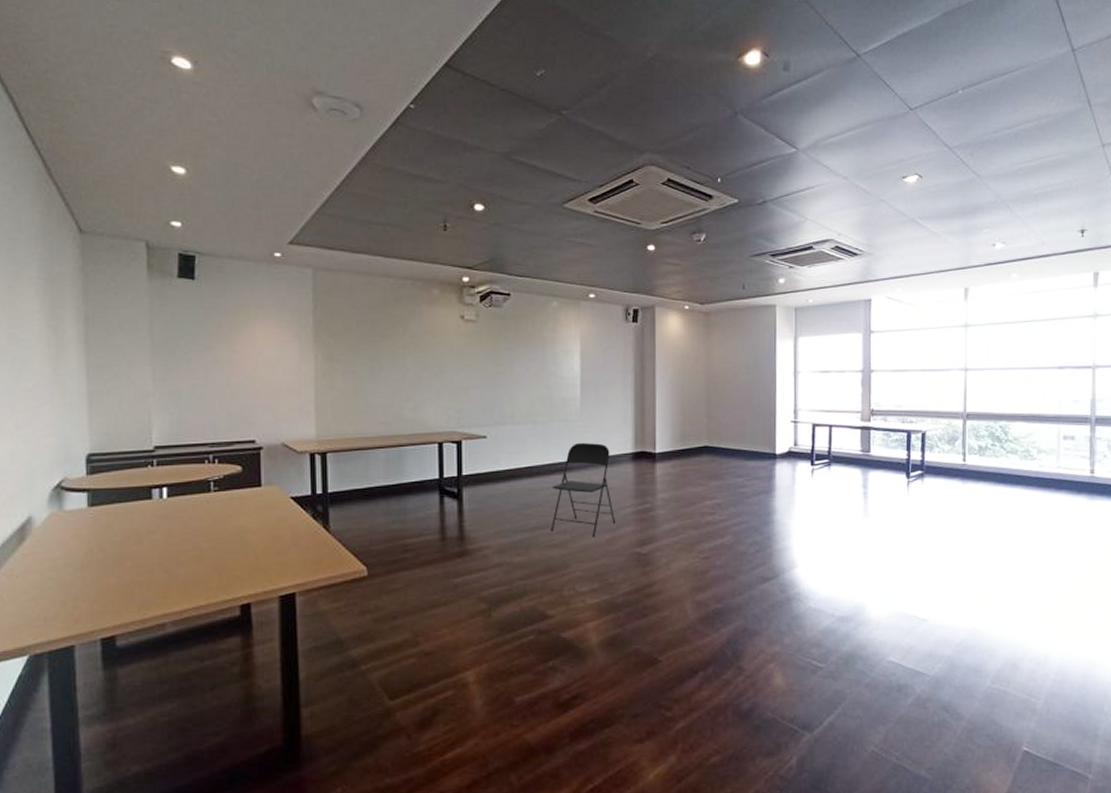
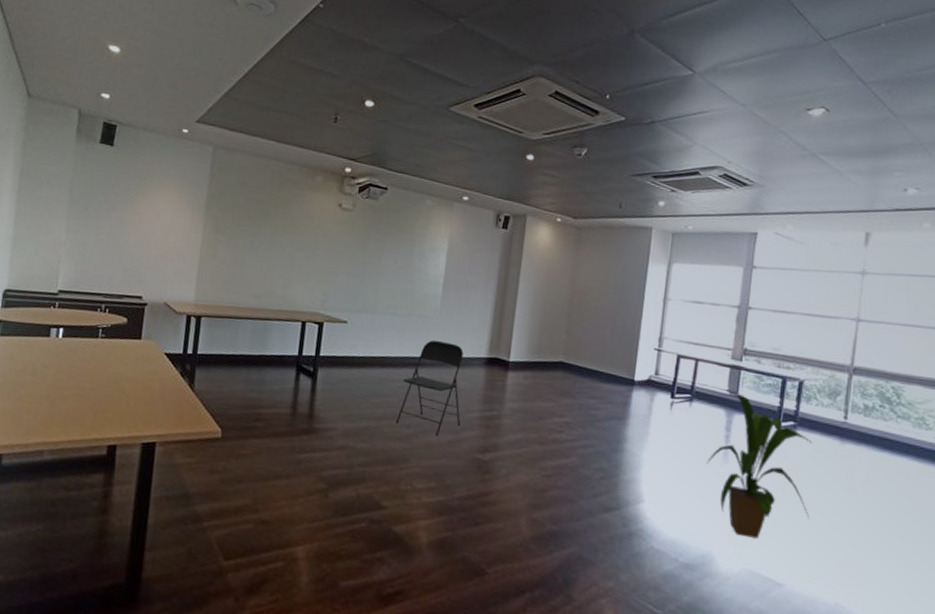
house plant: none [850,451,943,583] -> present [707,391,813,539]

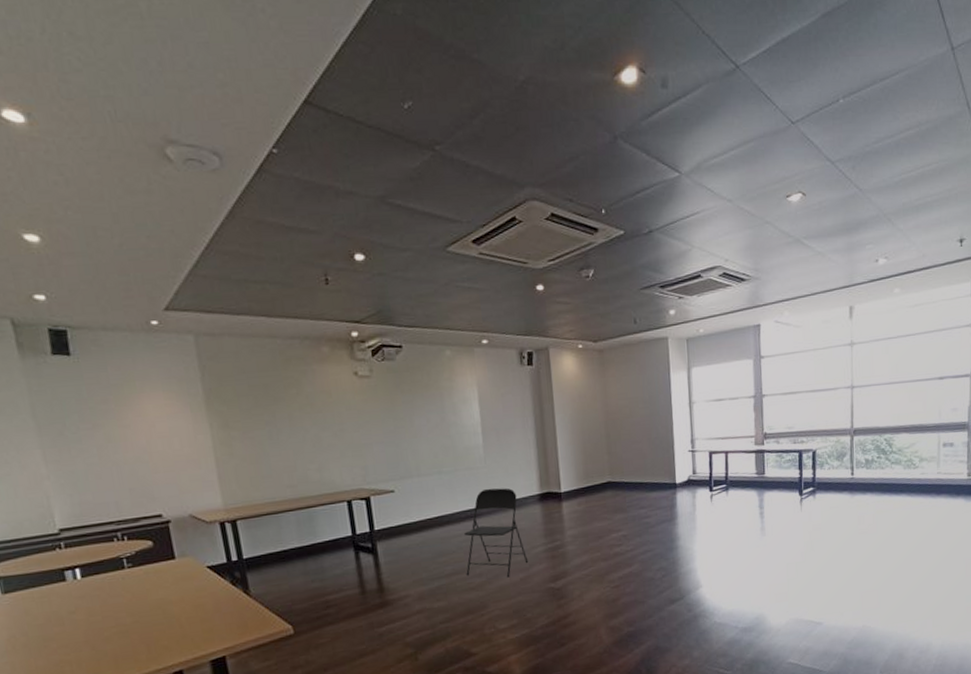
house plant: present [707,391,813,539] -> none [748,473,835,593]

